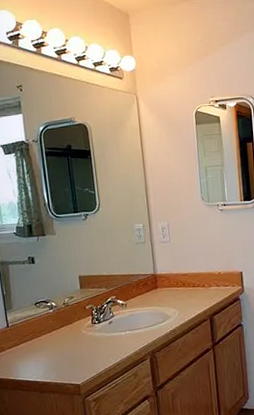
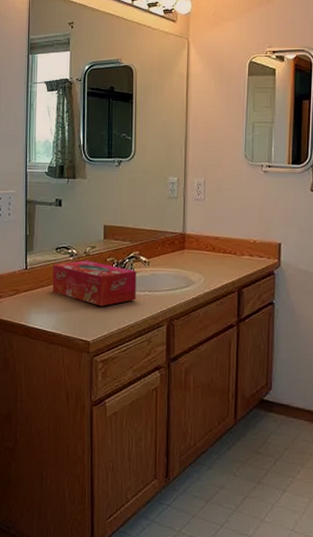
tissue box: none [34,310,118,351] -> present [52,260,137,307]

